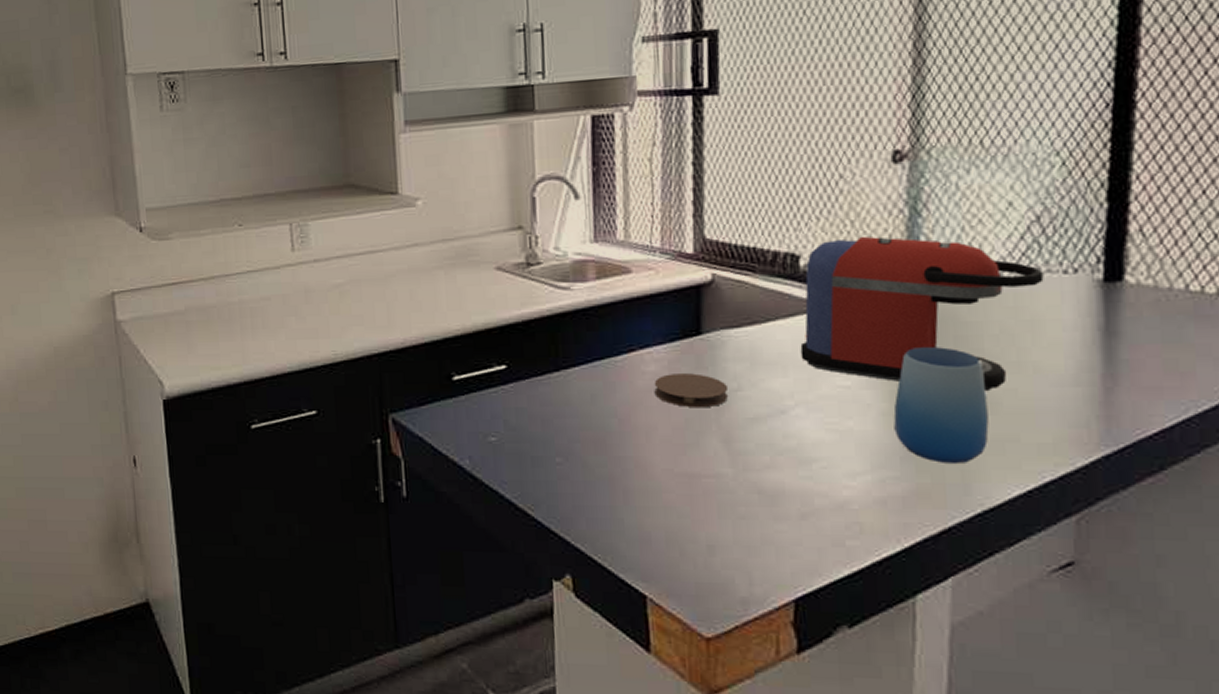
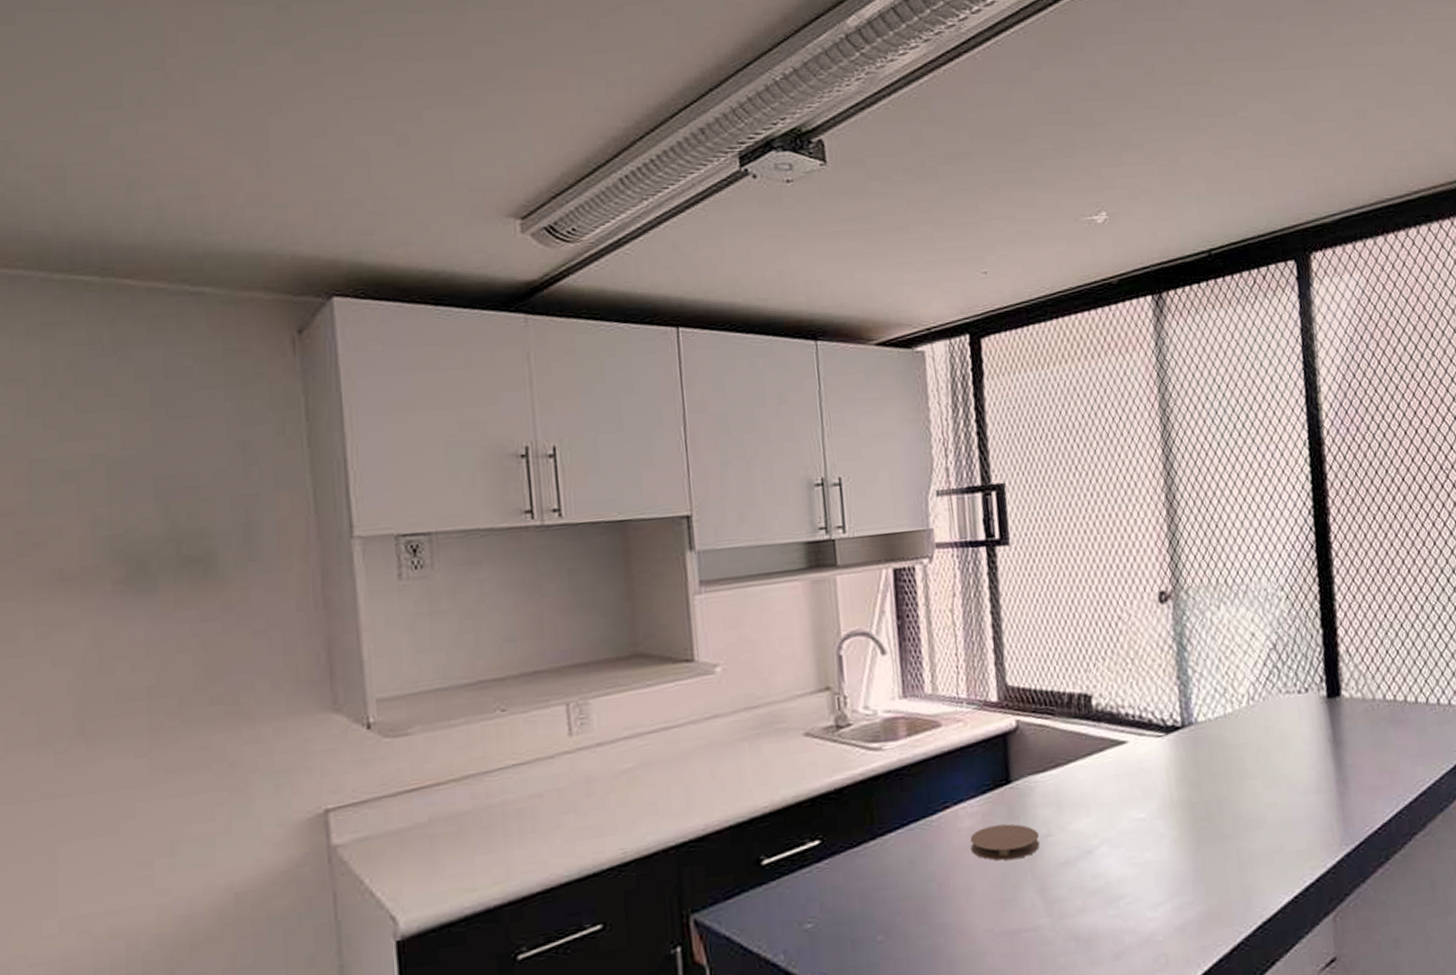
coffee maker: present [800,236,1044,392] -> none [1097,671,1285,809]
cup: present [893,347,989,463] -> none [1182,770,1260,882]

